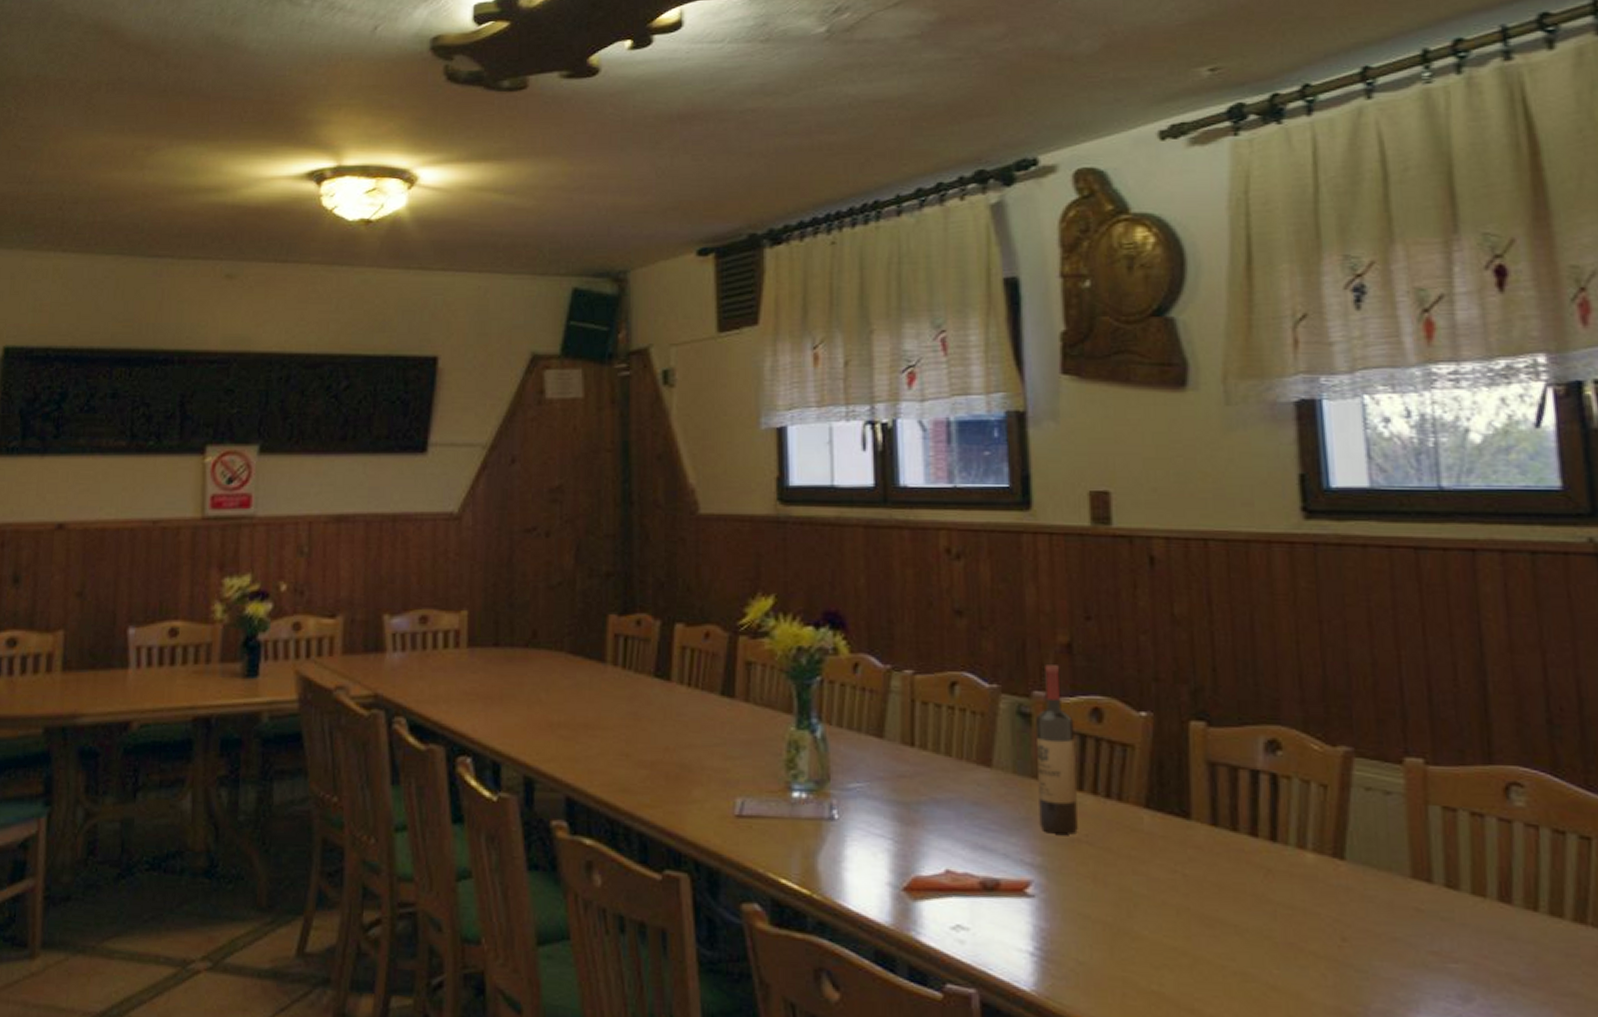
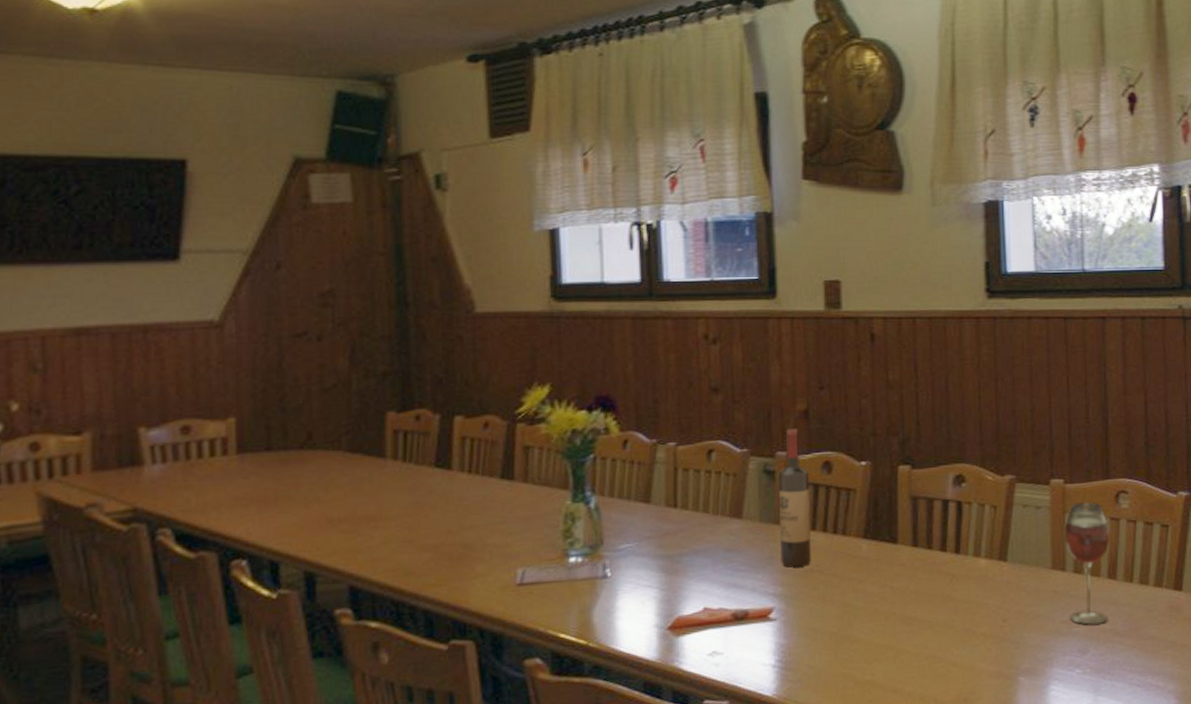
wineglass: none [1428,792,1502,964] -> present [1064,502,1110,625]

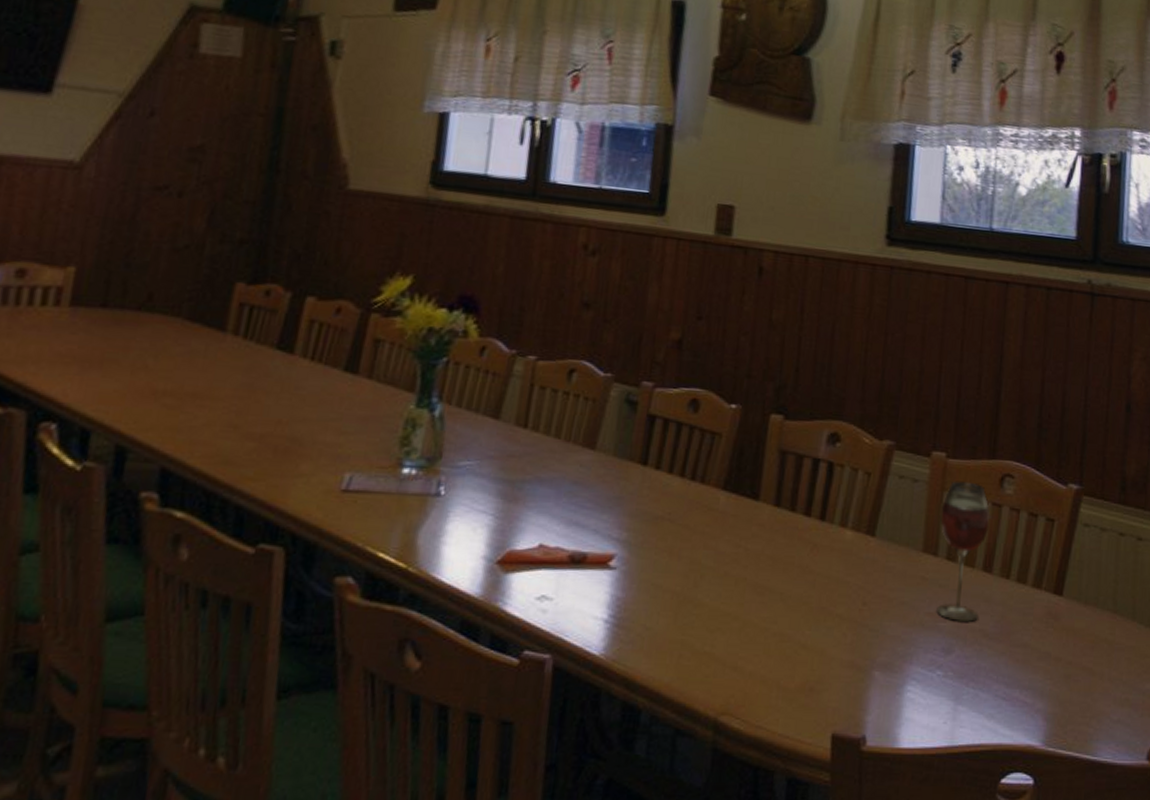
wine bottle: present [778,429,811,568] -> none [630,358,674,513]

